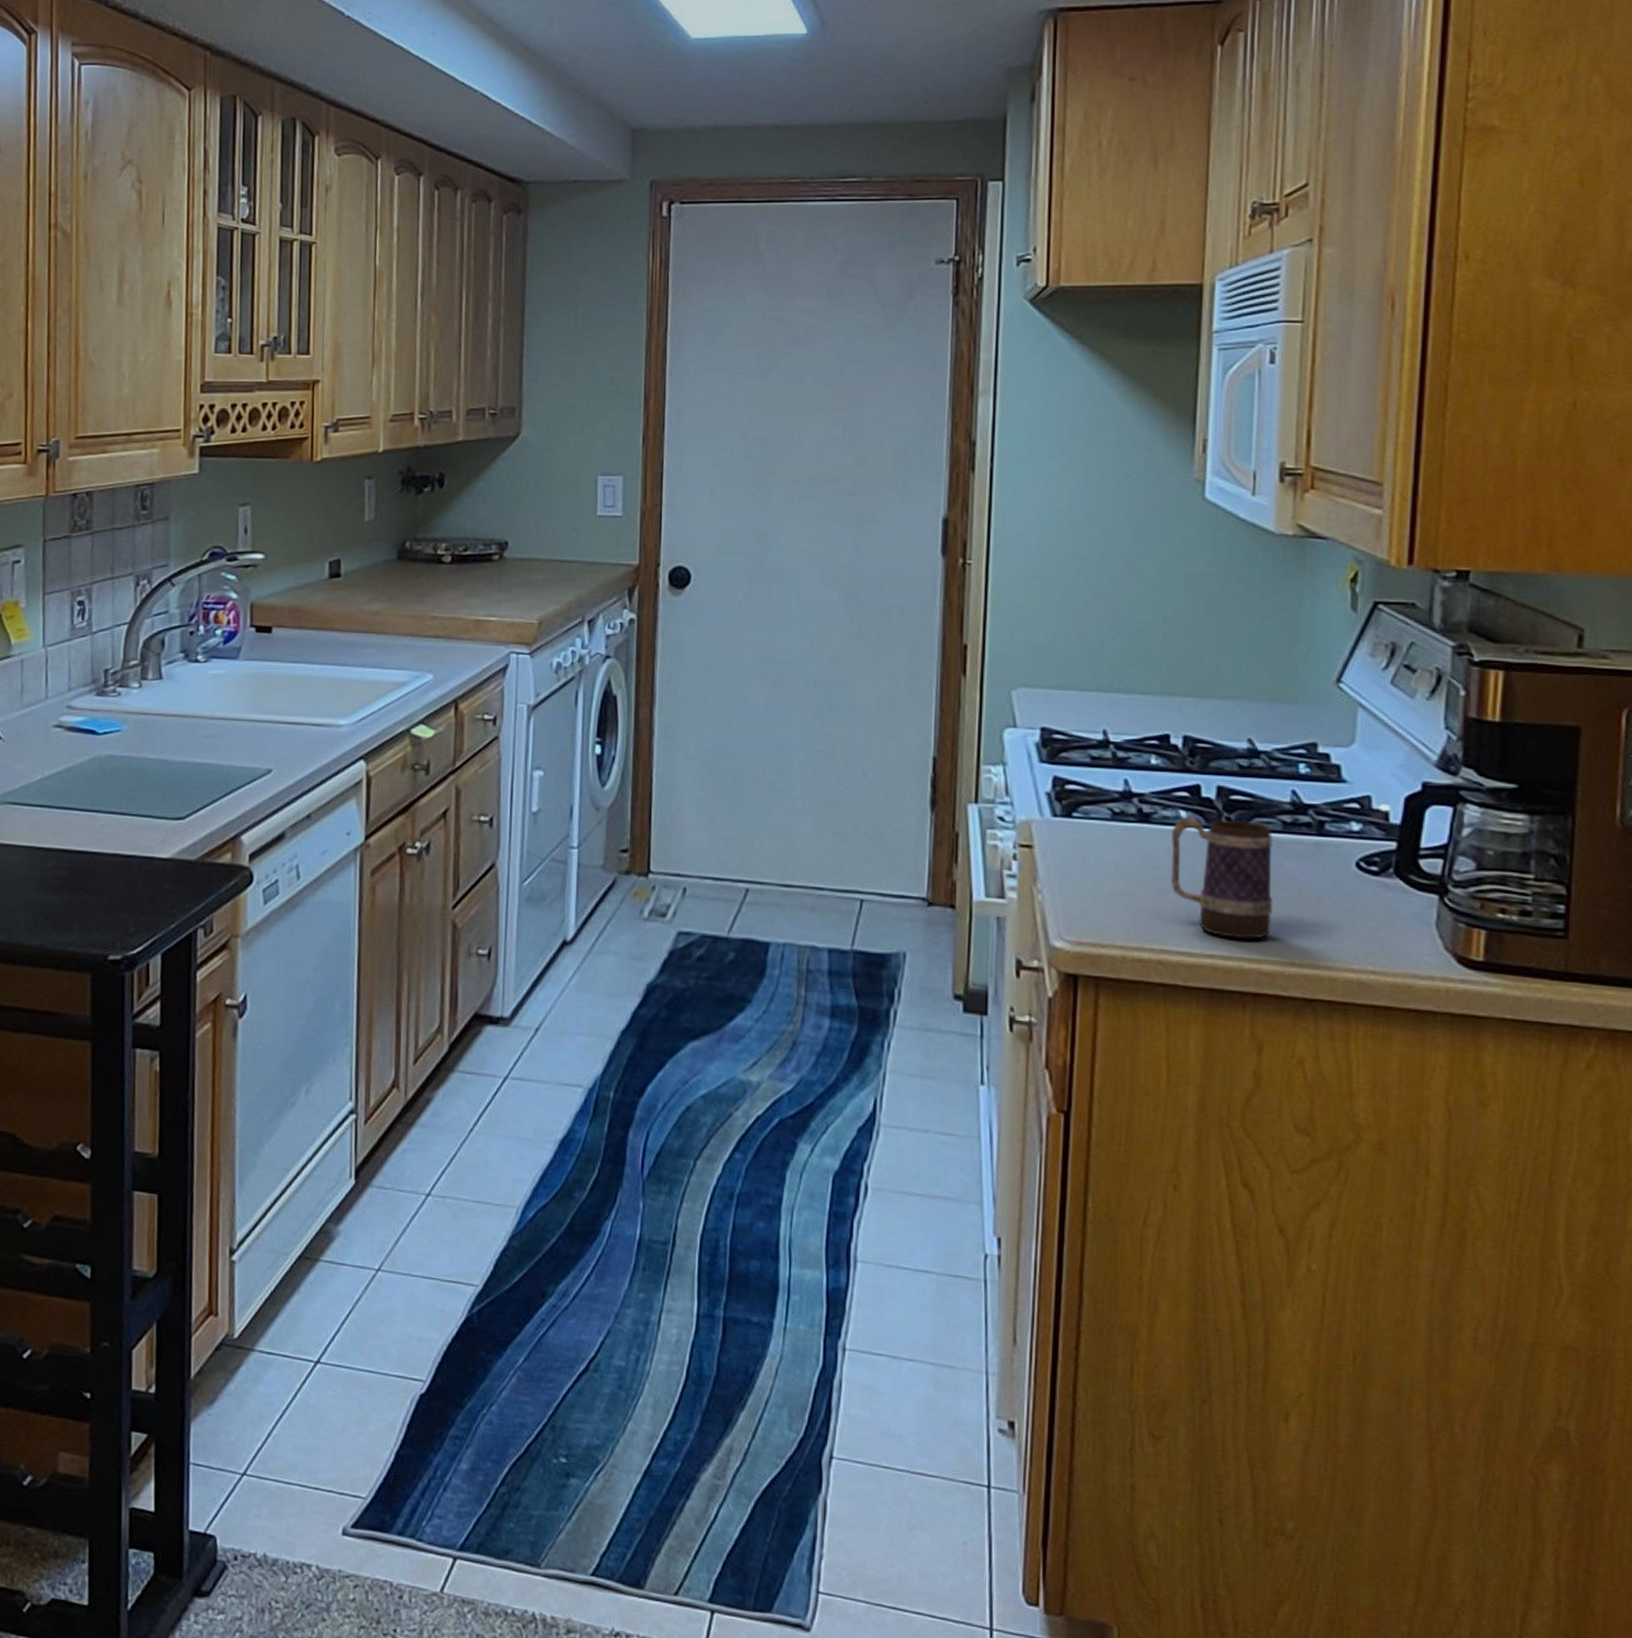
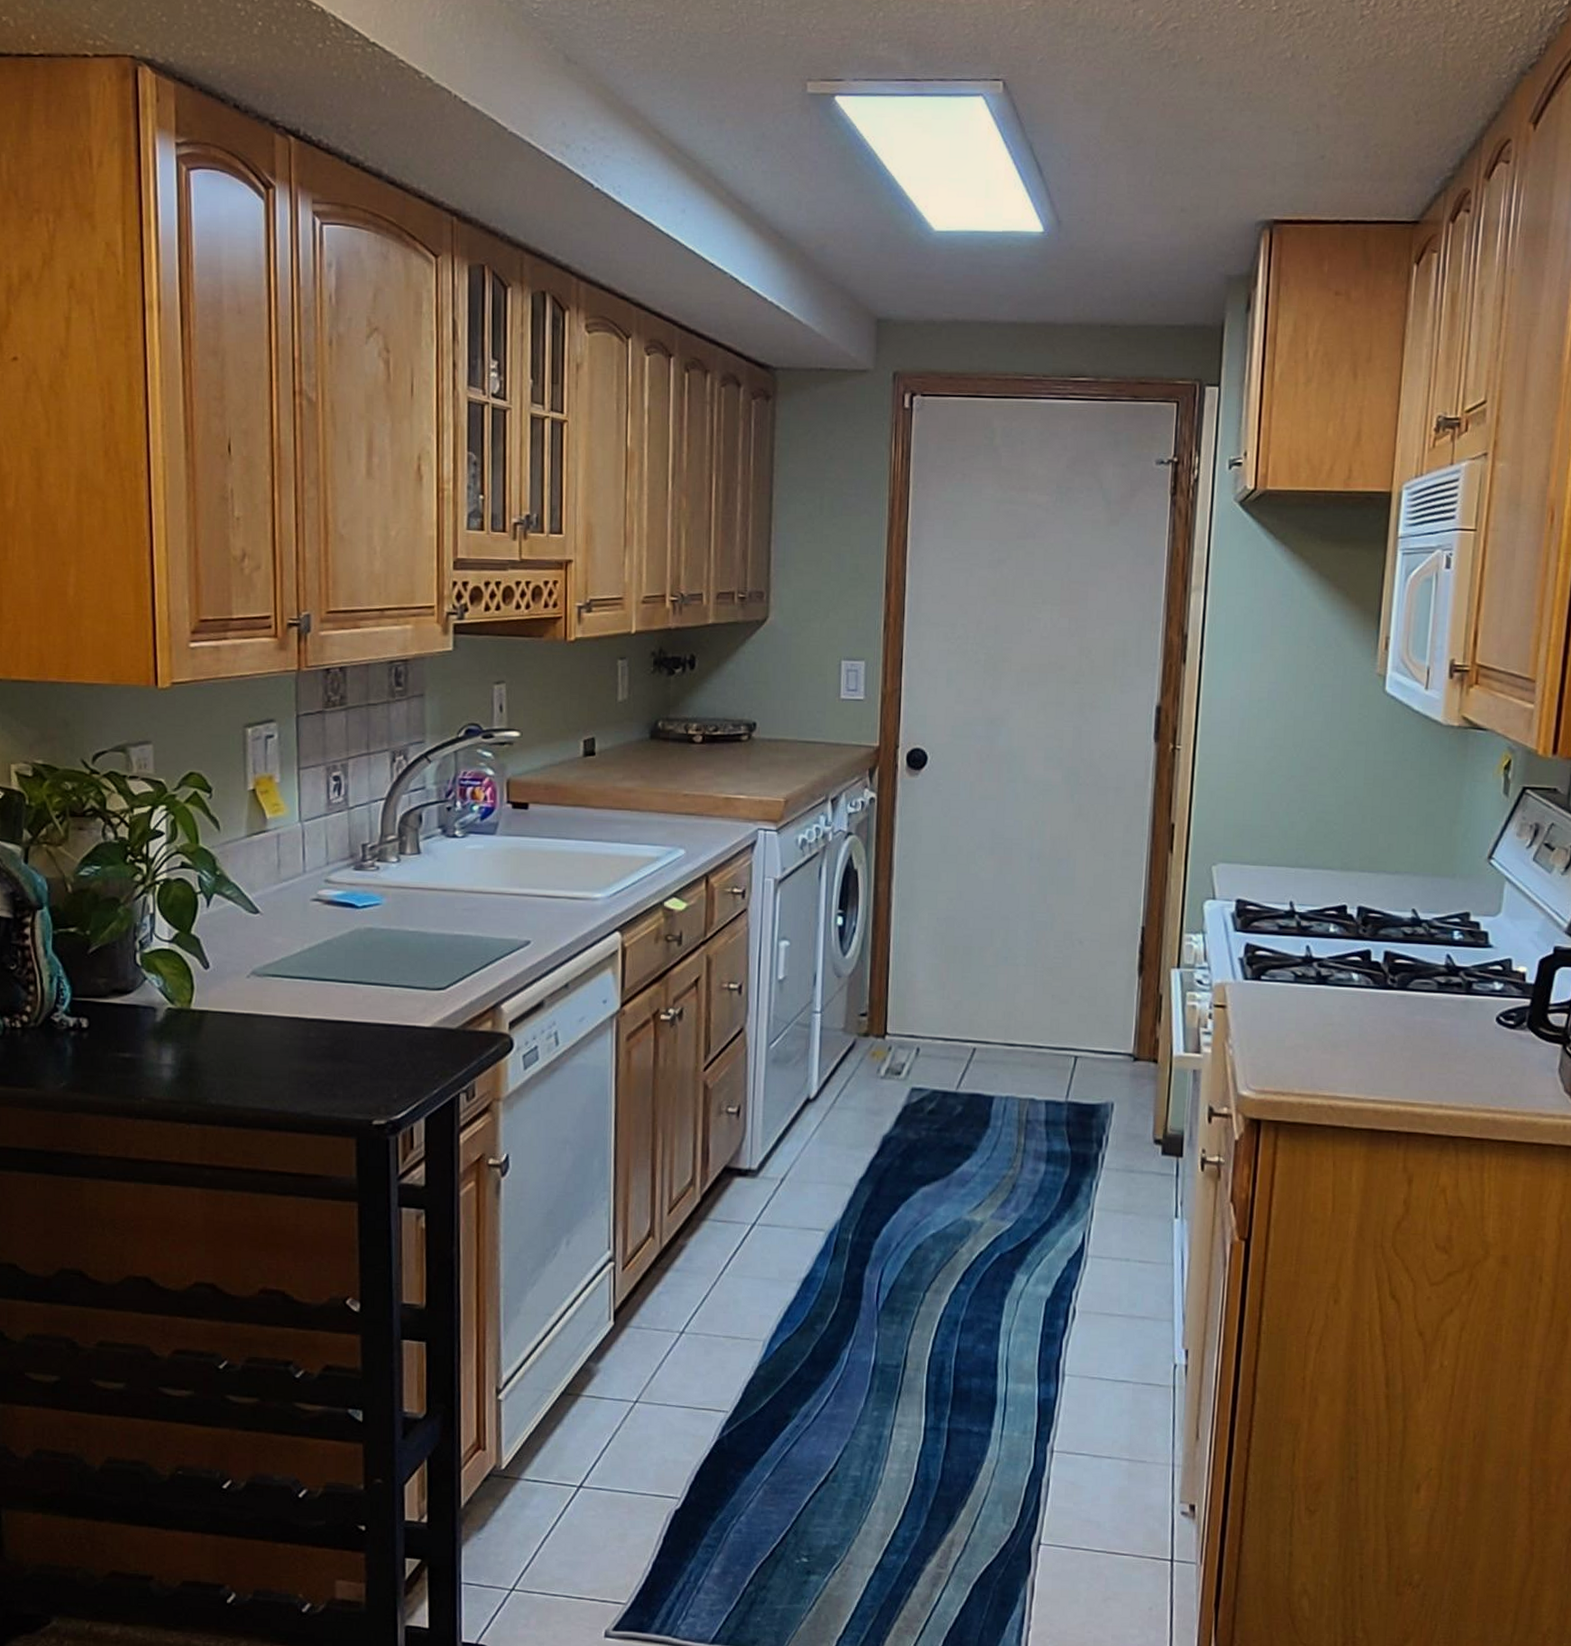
mug: present [1170,817,1273,940] -> none [1342,979,1429,1086]

